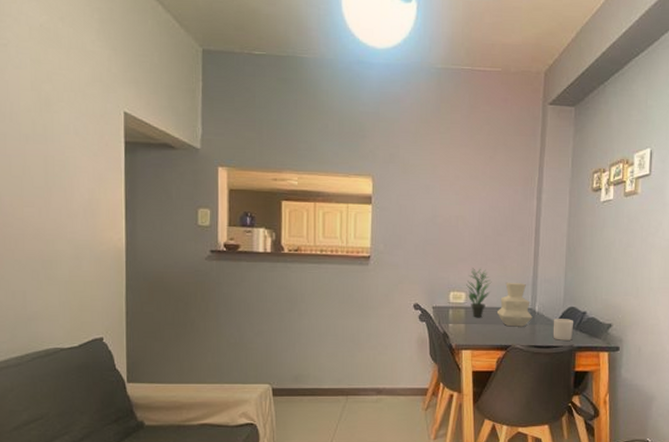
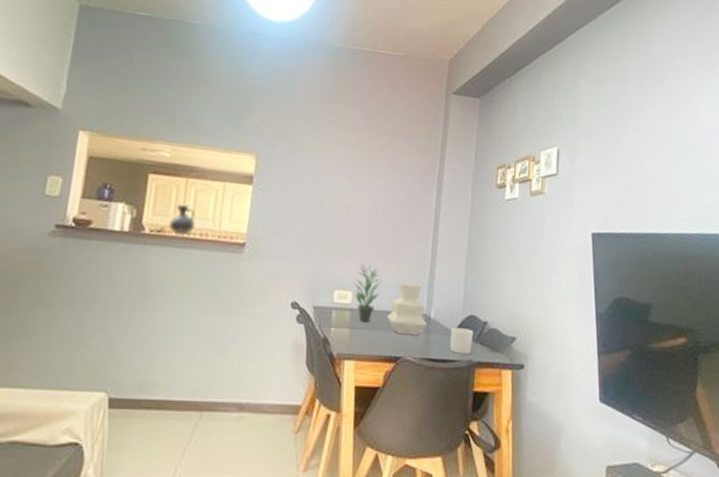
ceramic jug: none [304,225,327,253] -> present [169,204,196,236]

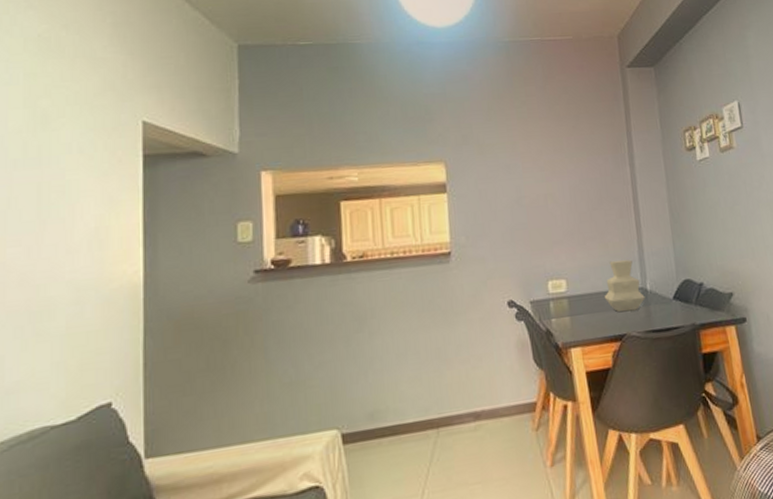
ceramic jug: present [169,204,196,236] -> none [370,224,398,258]
potted plant: present [354,264,383,323] -> none [565,249,594,308]
mug: present [449,328,474,356] -> none [668,293,693,320]

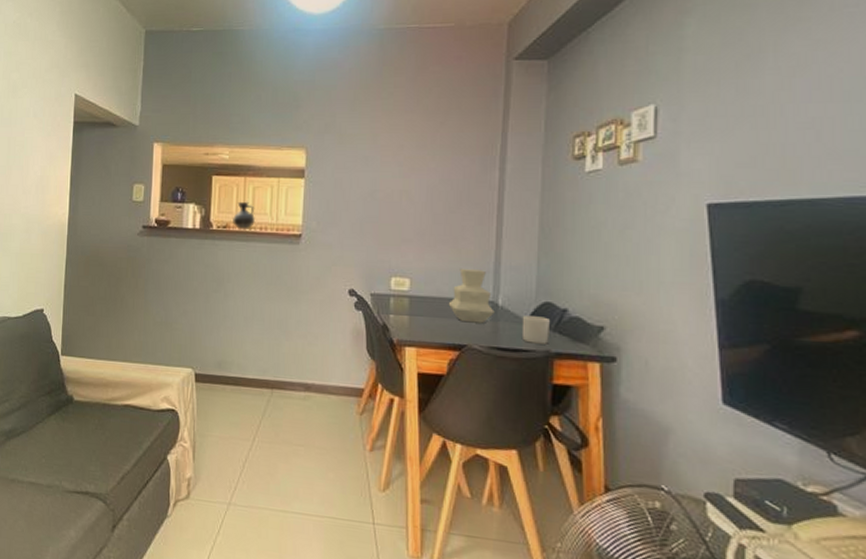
ceramic jug: none [370,224,398,258] -> present [233,201,256,230]
mug: none [668,293,693,320] -> present [521,315,551,346]

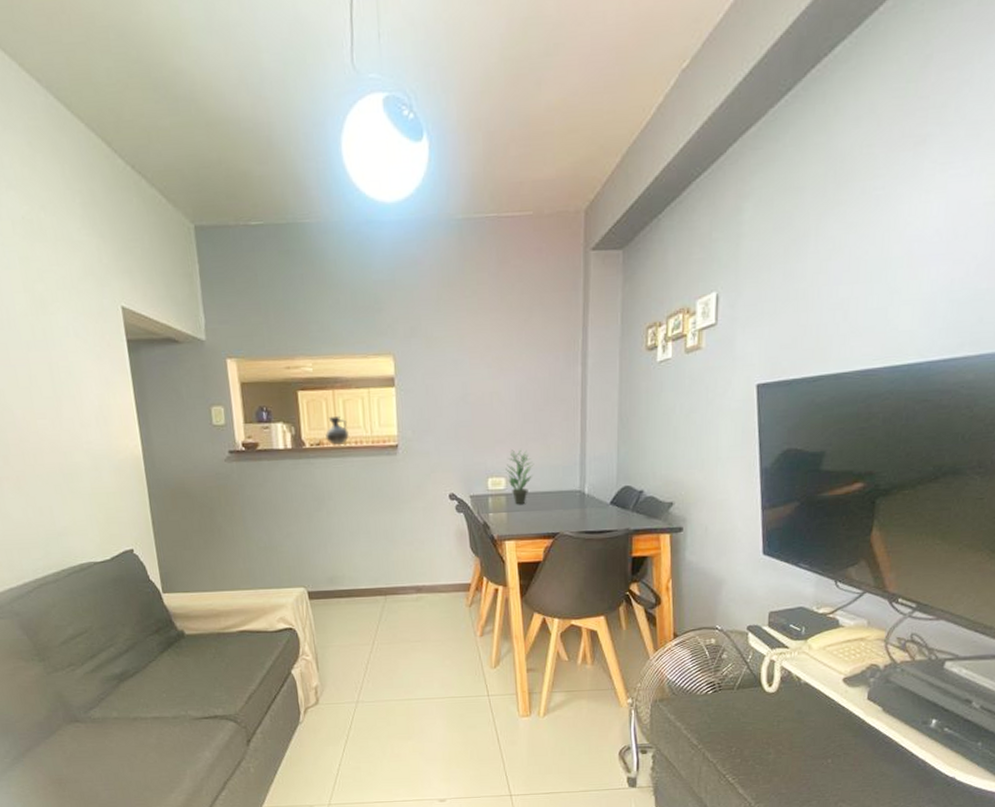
potted plant: none [411,250,443,310] -> present [506,449,534,505]
vase: present [448,268,495,324] -> none [541,462,582,513]
mug: present [521,315,551,346] -> none [605,499,630,525]

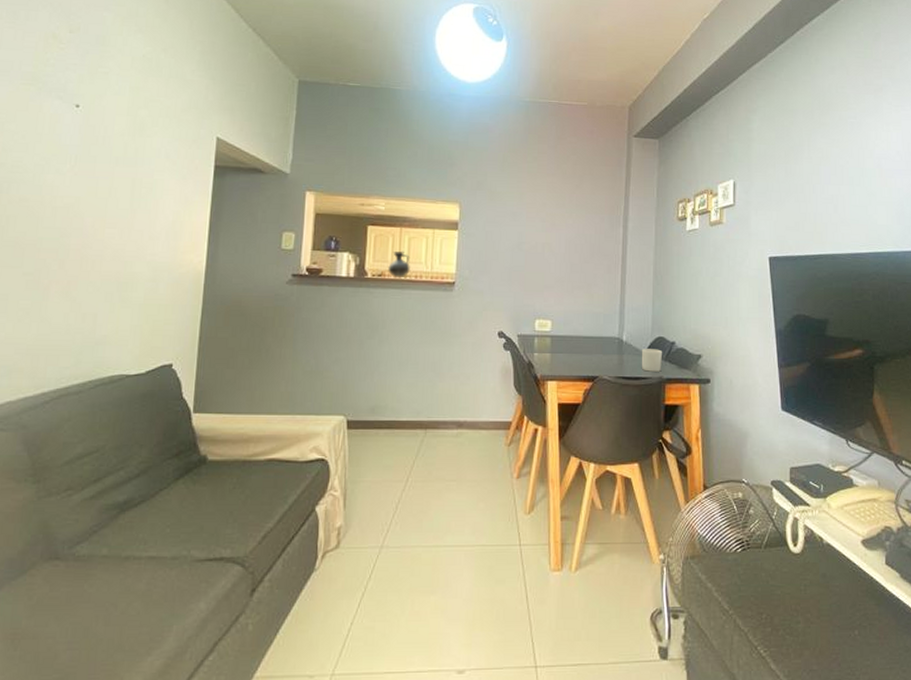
potted plant: present [506,449,534,505] -> none [552,295,579,347]
mug: none [605,499,630,525] -> present [641,349,663,373]

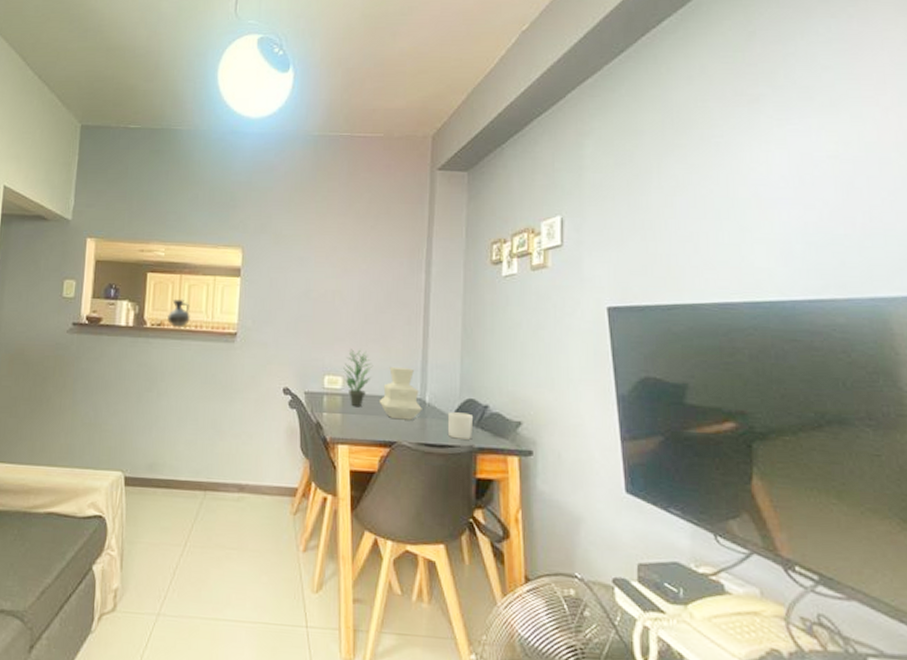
potted plant: none [552,295,579,347] -> present [343,349,373,408]
vase: none [583,310,620,357] -> present [379,366,422,420]

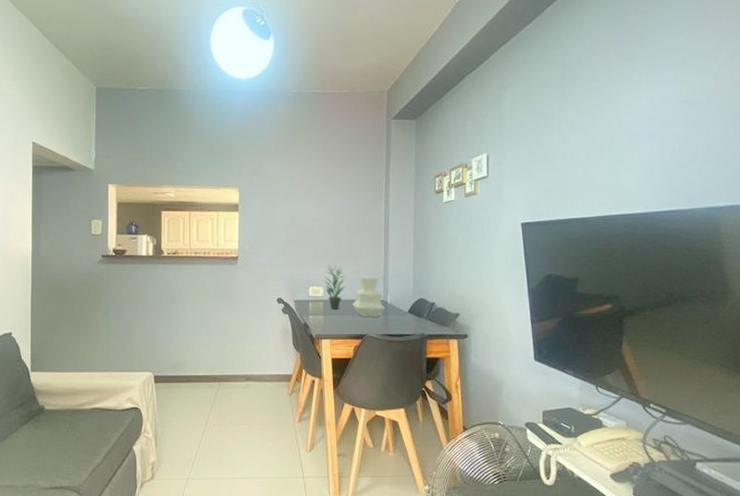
ceramic jug: present [167,299,191,328] -> none [181,231,200,255]
mug: present [447,412,474,441] -> none [404,309,424,330]

